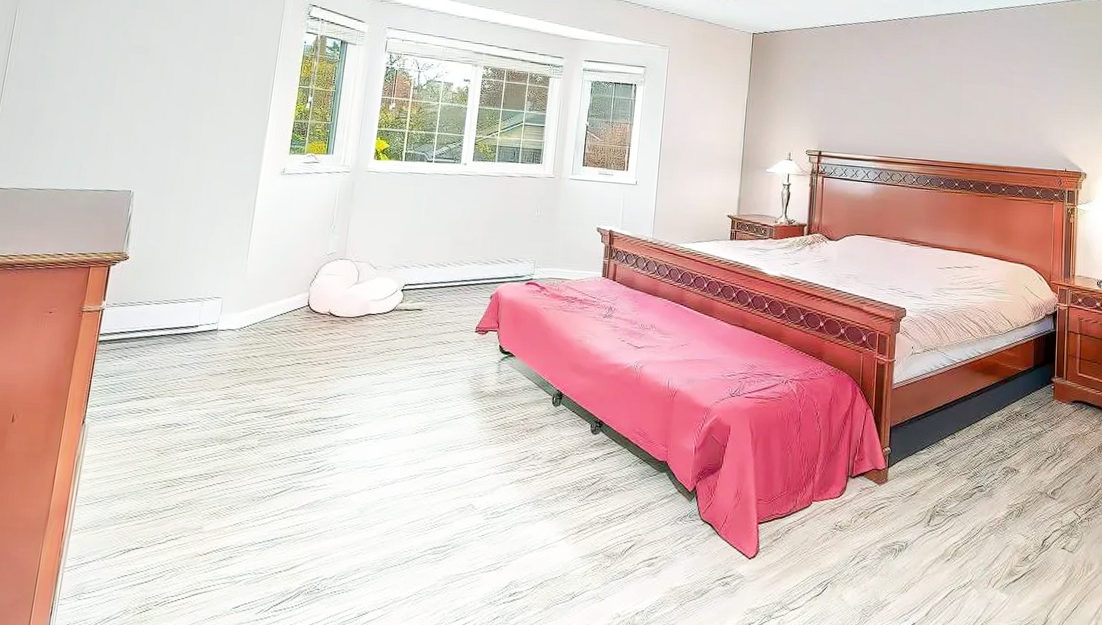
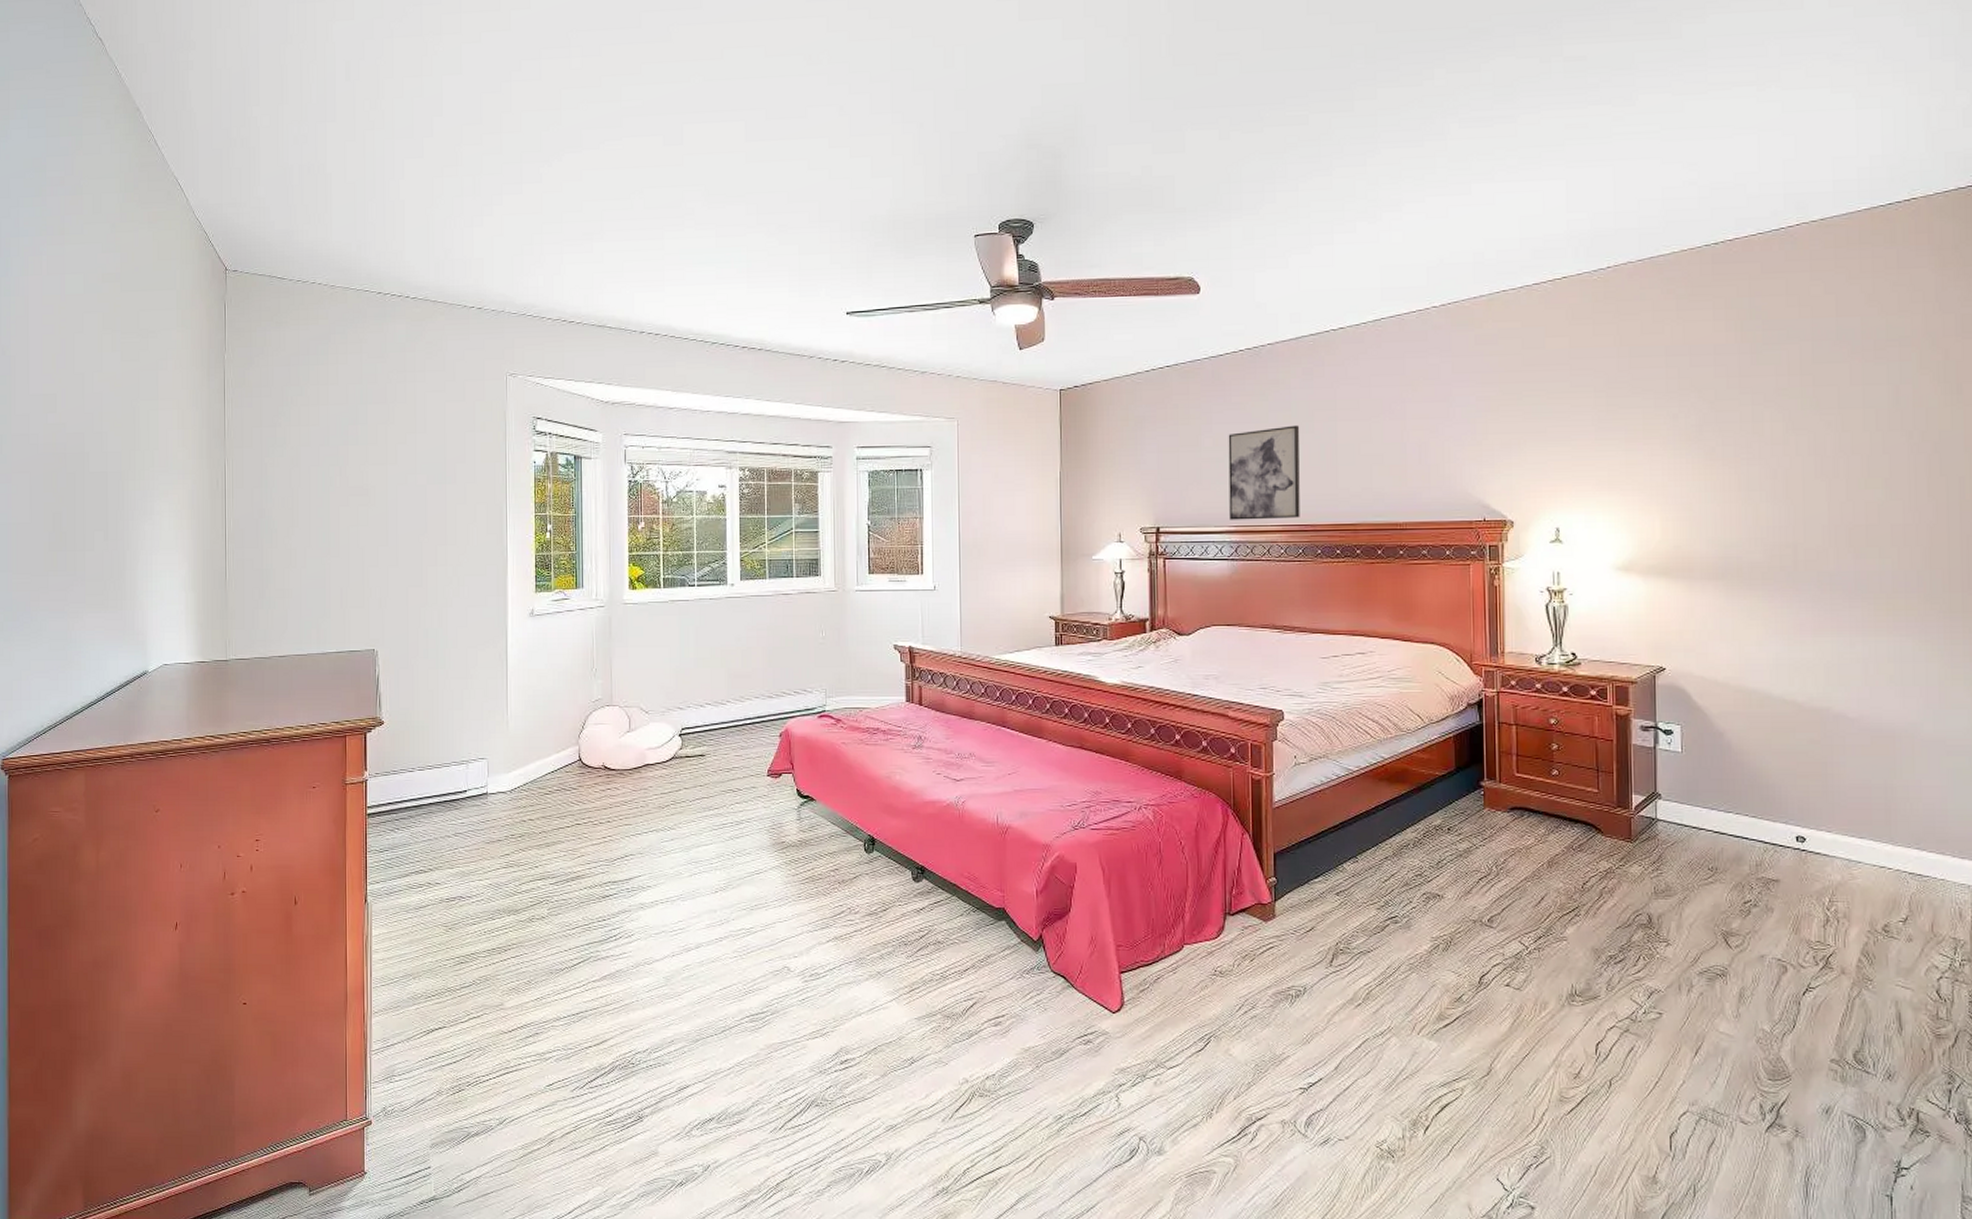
wall art: none [876,82,934,155] -> present [1228,425,1300,520]

